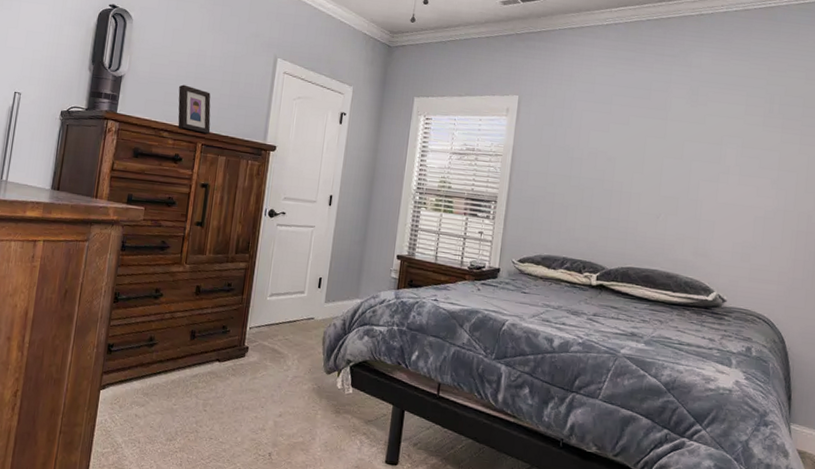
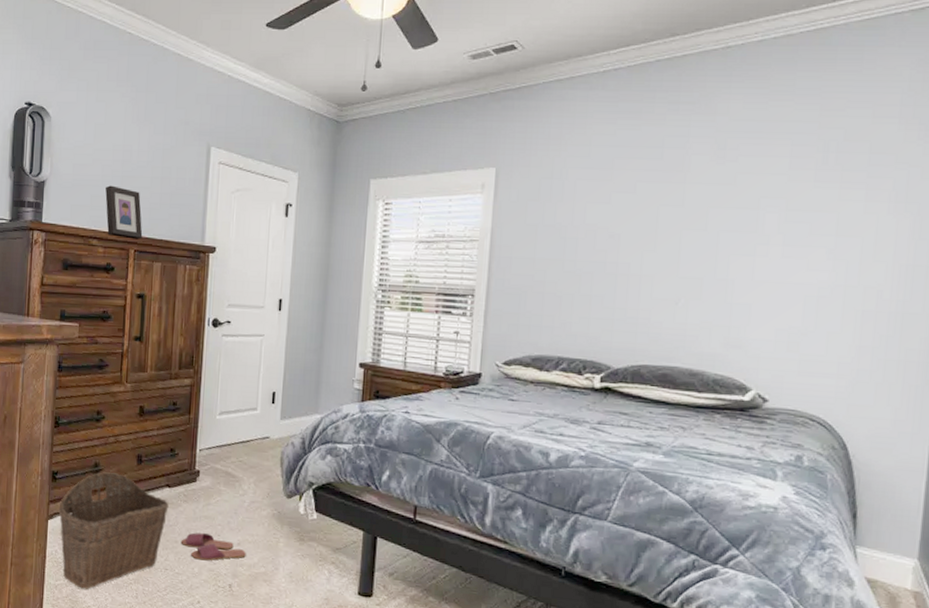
wicker basket: none [110,346,218,457] -> present [58,472,169,590]
slippers: none [226,404,287,431] -> present [180,532,246,561]

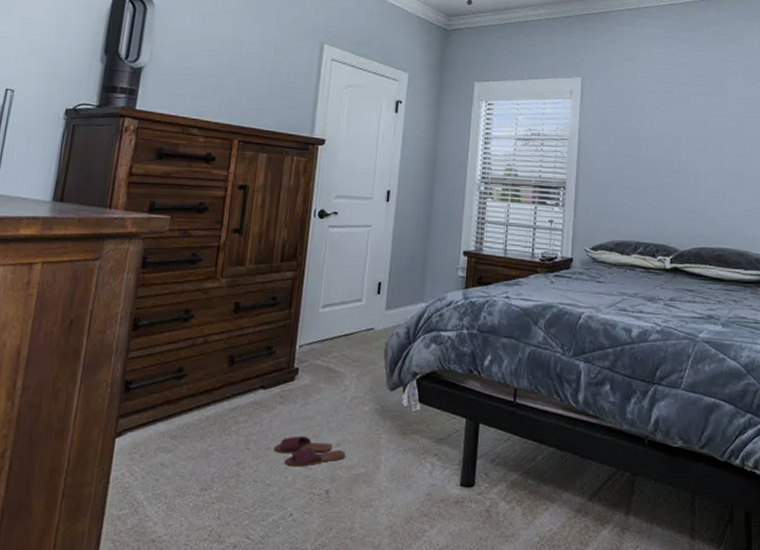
wicker basket: present [58,472,169,590] -> none [129,377,262,516]
picture frame: present [105,185,143,240] -> none [209,75,249,130]

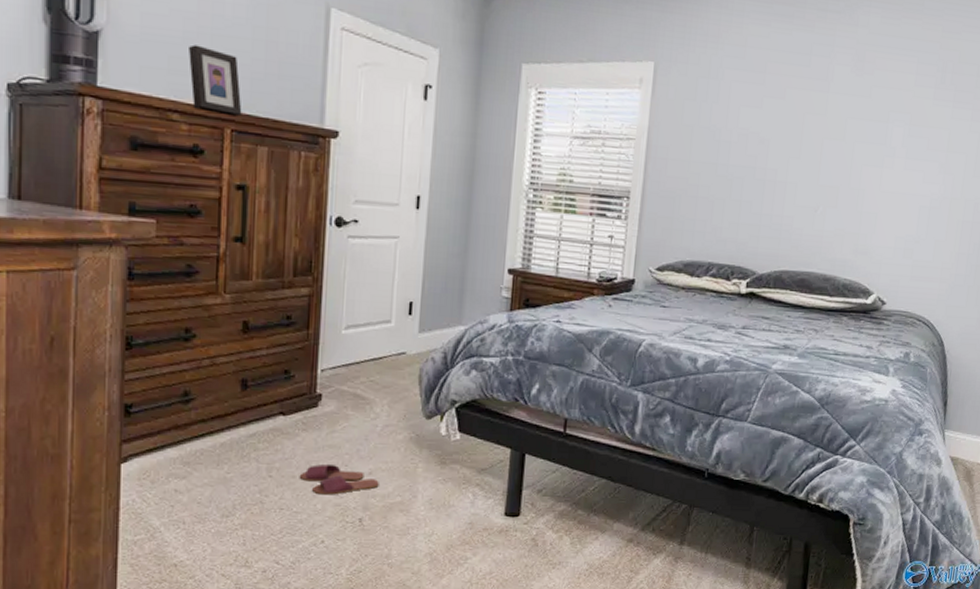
picture frame: none [209,75,249,130] -> present [189,44,242,117]

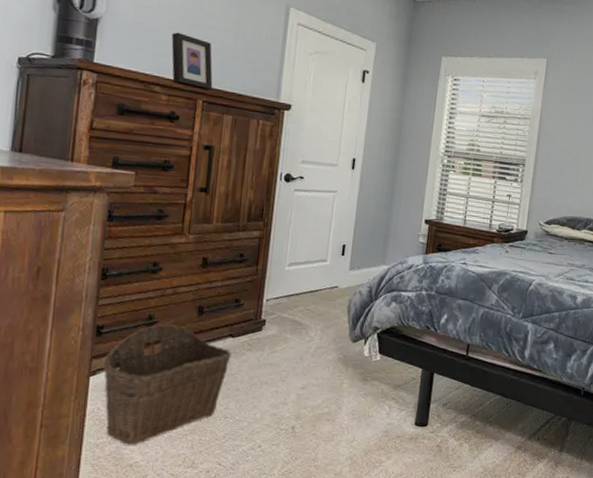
wicker basket: none [135,401,283,542] -> present [103,324,231,445]
slippers: present [299,463,379,495] -> none [242,379,310,406]

